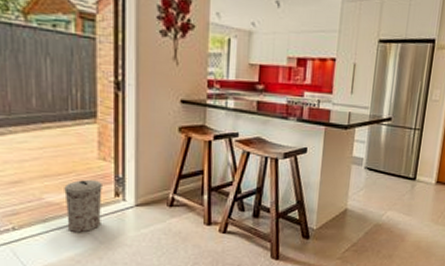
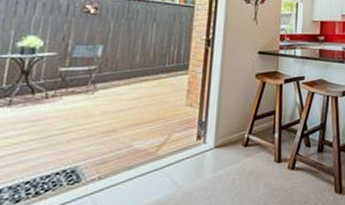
trash can: present [64,180,102,233] -> none [150,125,187,179]

